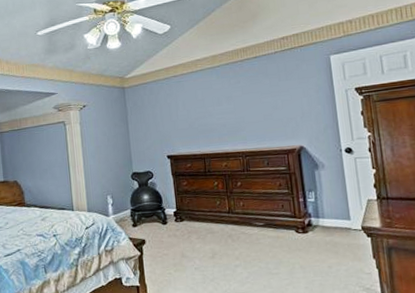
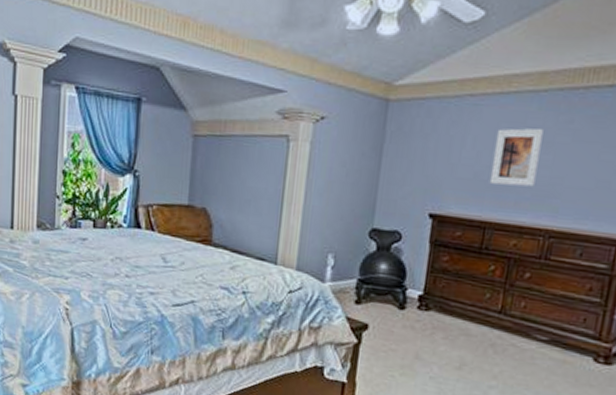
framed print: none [196,90,227,129] -> present [489,128,543,187]

